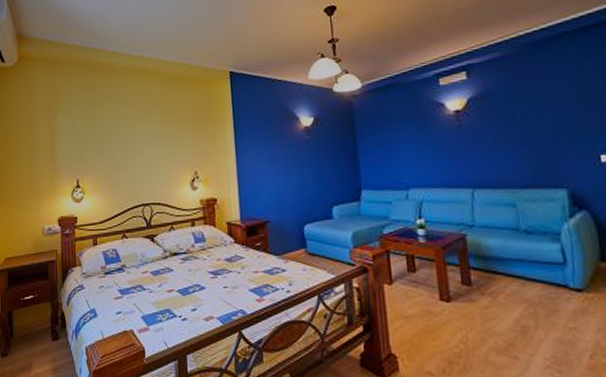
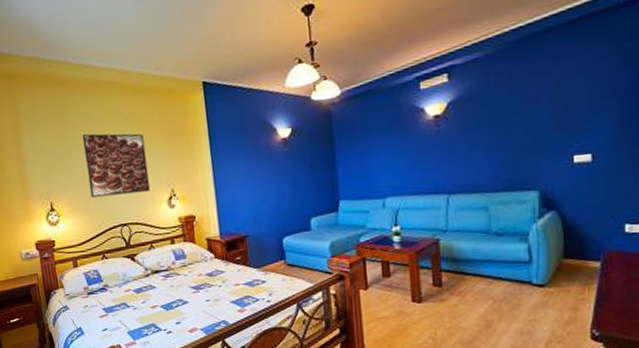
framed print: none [113,115,174,177] -> present [82,133,151,198]

